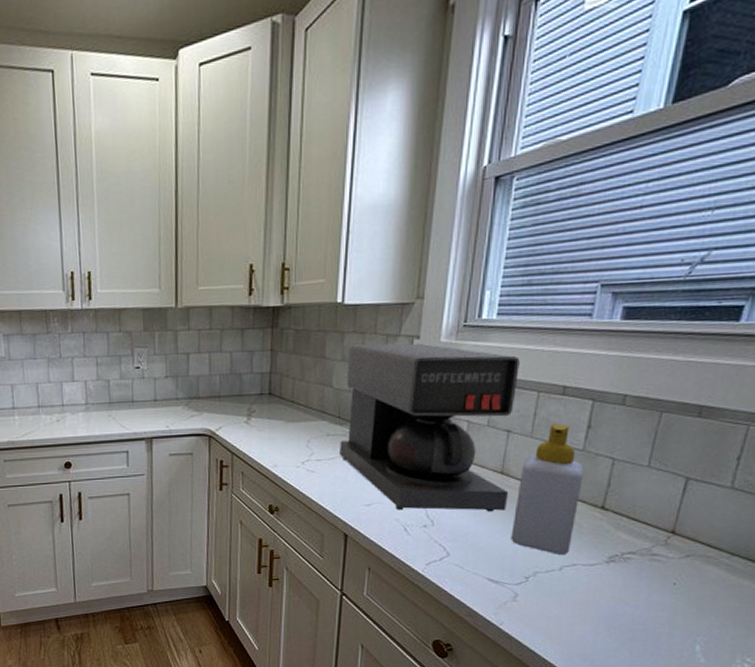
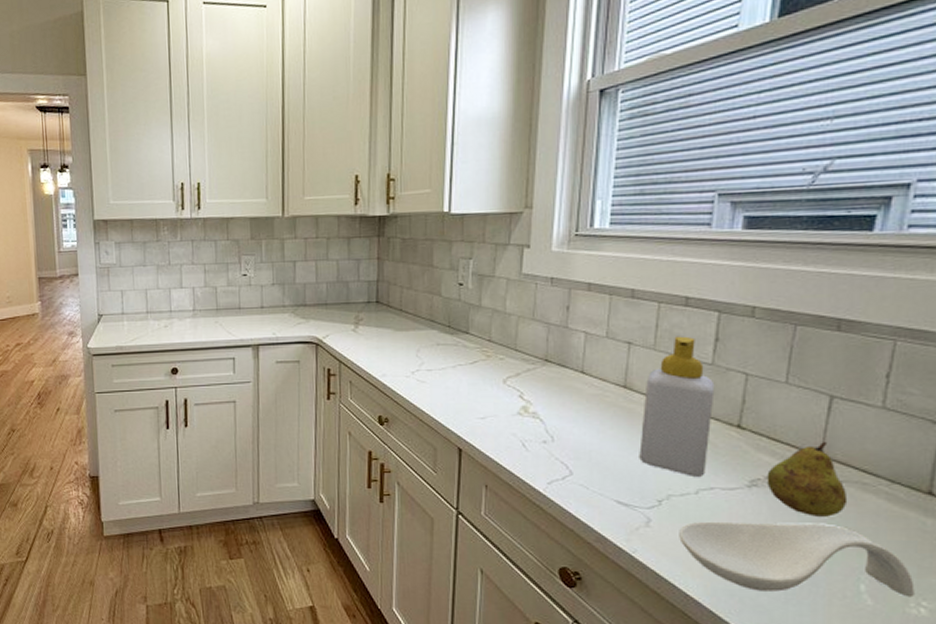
coffee maker: present [340,343,520,512] -> none [451,252,637,429]
spoon rest: none [542,593,742,655] -> present [679,521,915,598]
fruit: none [623,520,693,587] -> present [767,442,848,517]

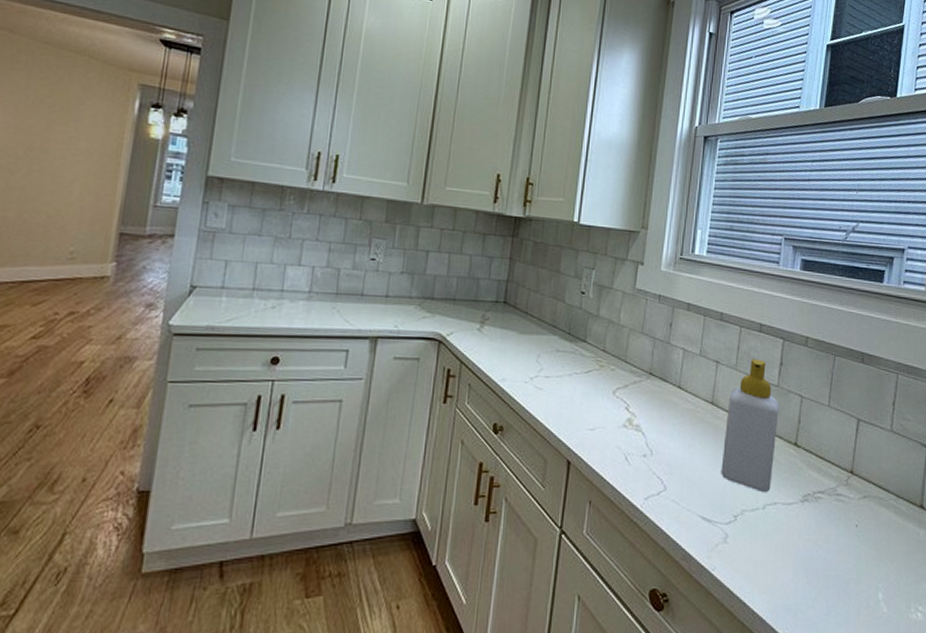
spoon rest: present [679,521,915,598] -> none [749,535,914,604]
fruit: present [767,442,848,517] -> none [815,460,870,529]

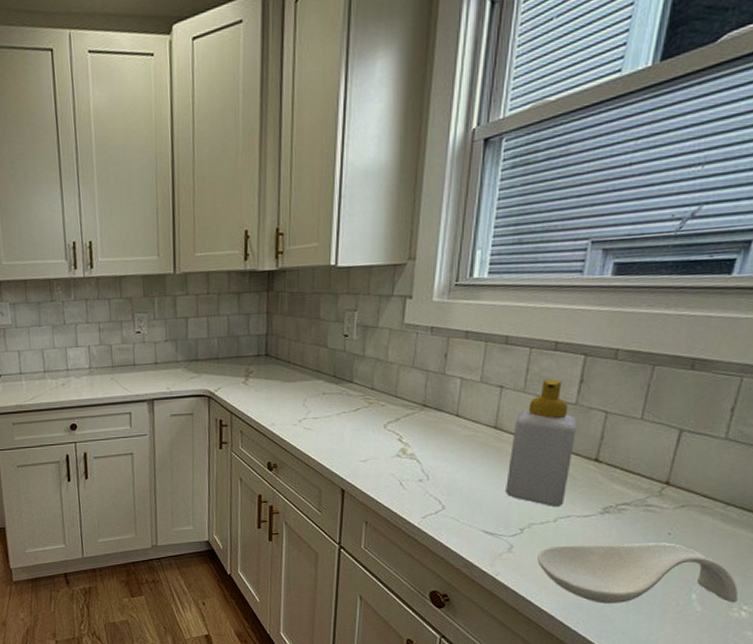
spoon rest: none [749,535,914,604] -> present [537,543,739,603]

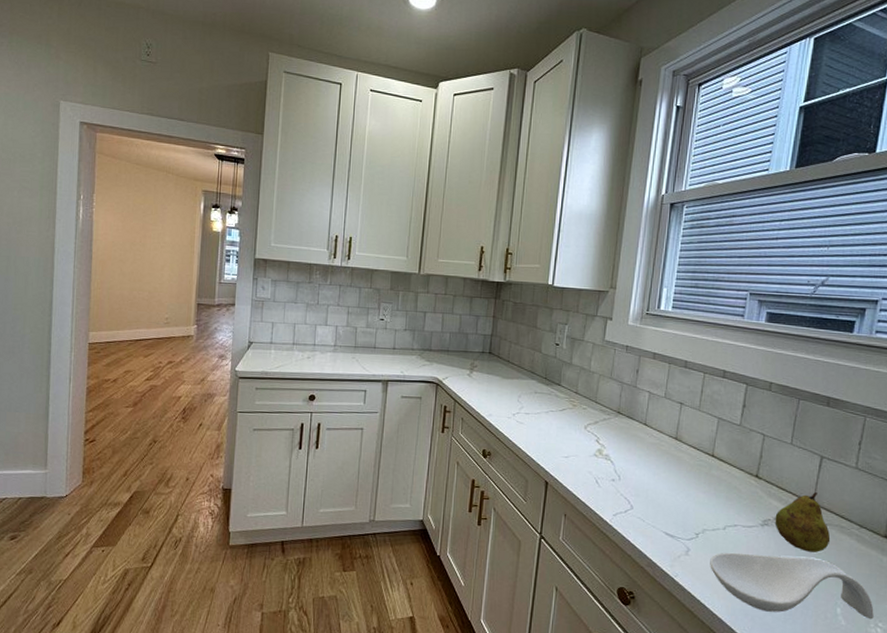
soap bottle: present [505,378,577,508] -> none [684,401,741,516]
fruit: none [617,471,688,537] -> present [775,492,831,553]

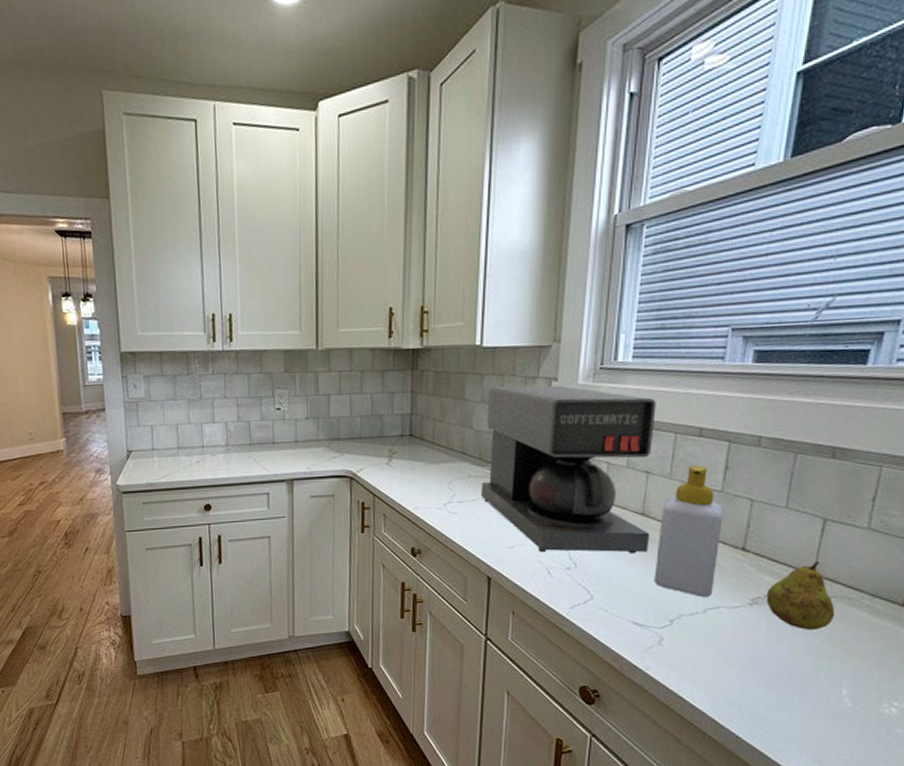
coffee maker: none [545,320,690,473] -> present [481,385,656,554]
soap bottle: none [684,401,741,516] -> present [654,465,724,598]
spoon rest: present [710,552,874,620] -> none [688,635,888,700]

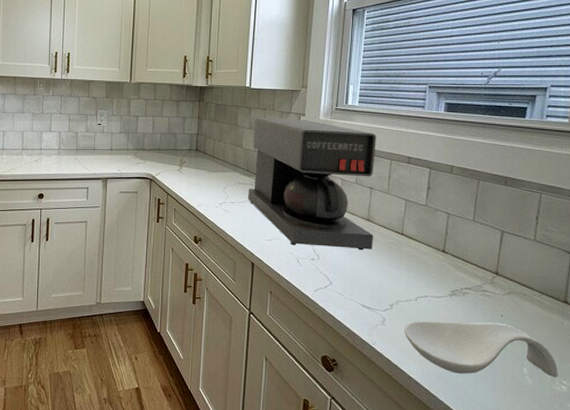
soap bottle: present [654,465,724,598] -> none [378,184,428,288]
spoon rest: none [688,635,888,700] -> present [404,321,558,378]
fruit: present [766,562,835,630] -> none [462,264,514,318]

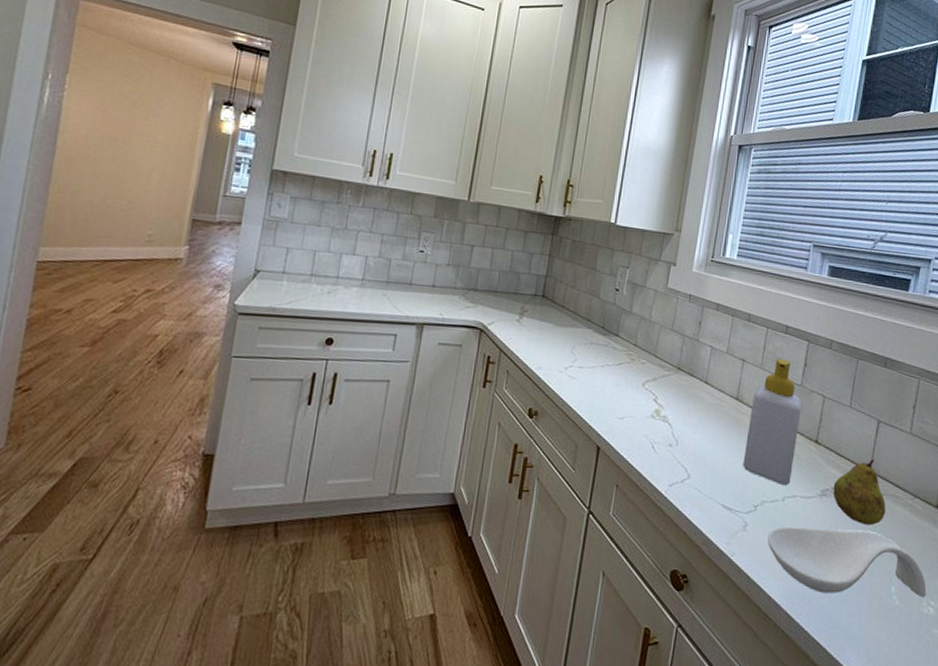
coffee maker: present [248,118,376,251] -> none [600,262,754,437]
soap bottle: none [378,184,428,288] -> present [743,358,802,486]
fruit: none [462,264,514,318] -> present [833,459,886,525]

